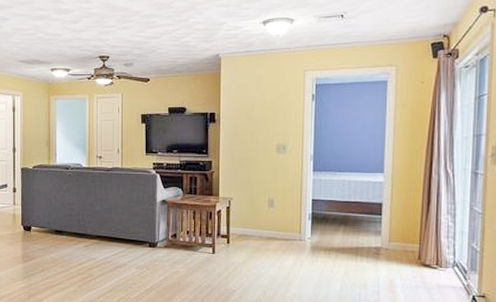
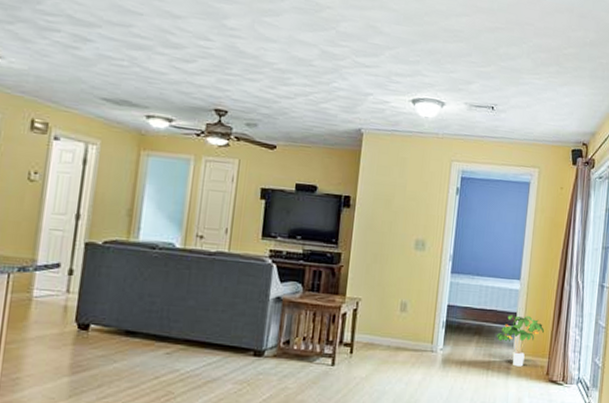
potted plant: none [362,205,413,252] -> present [496,315,544,367]

